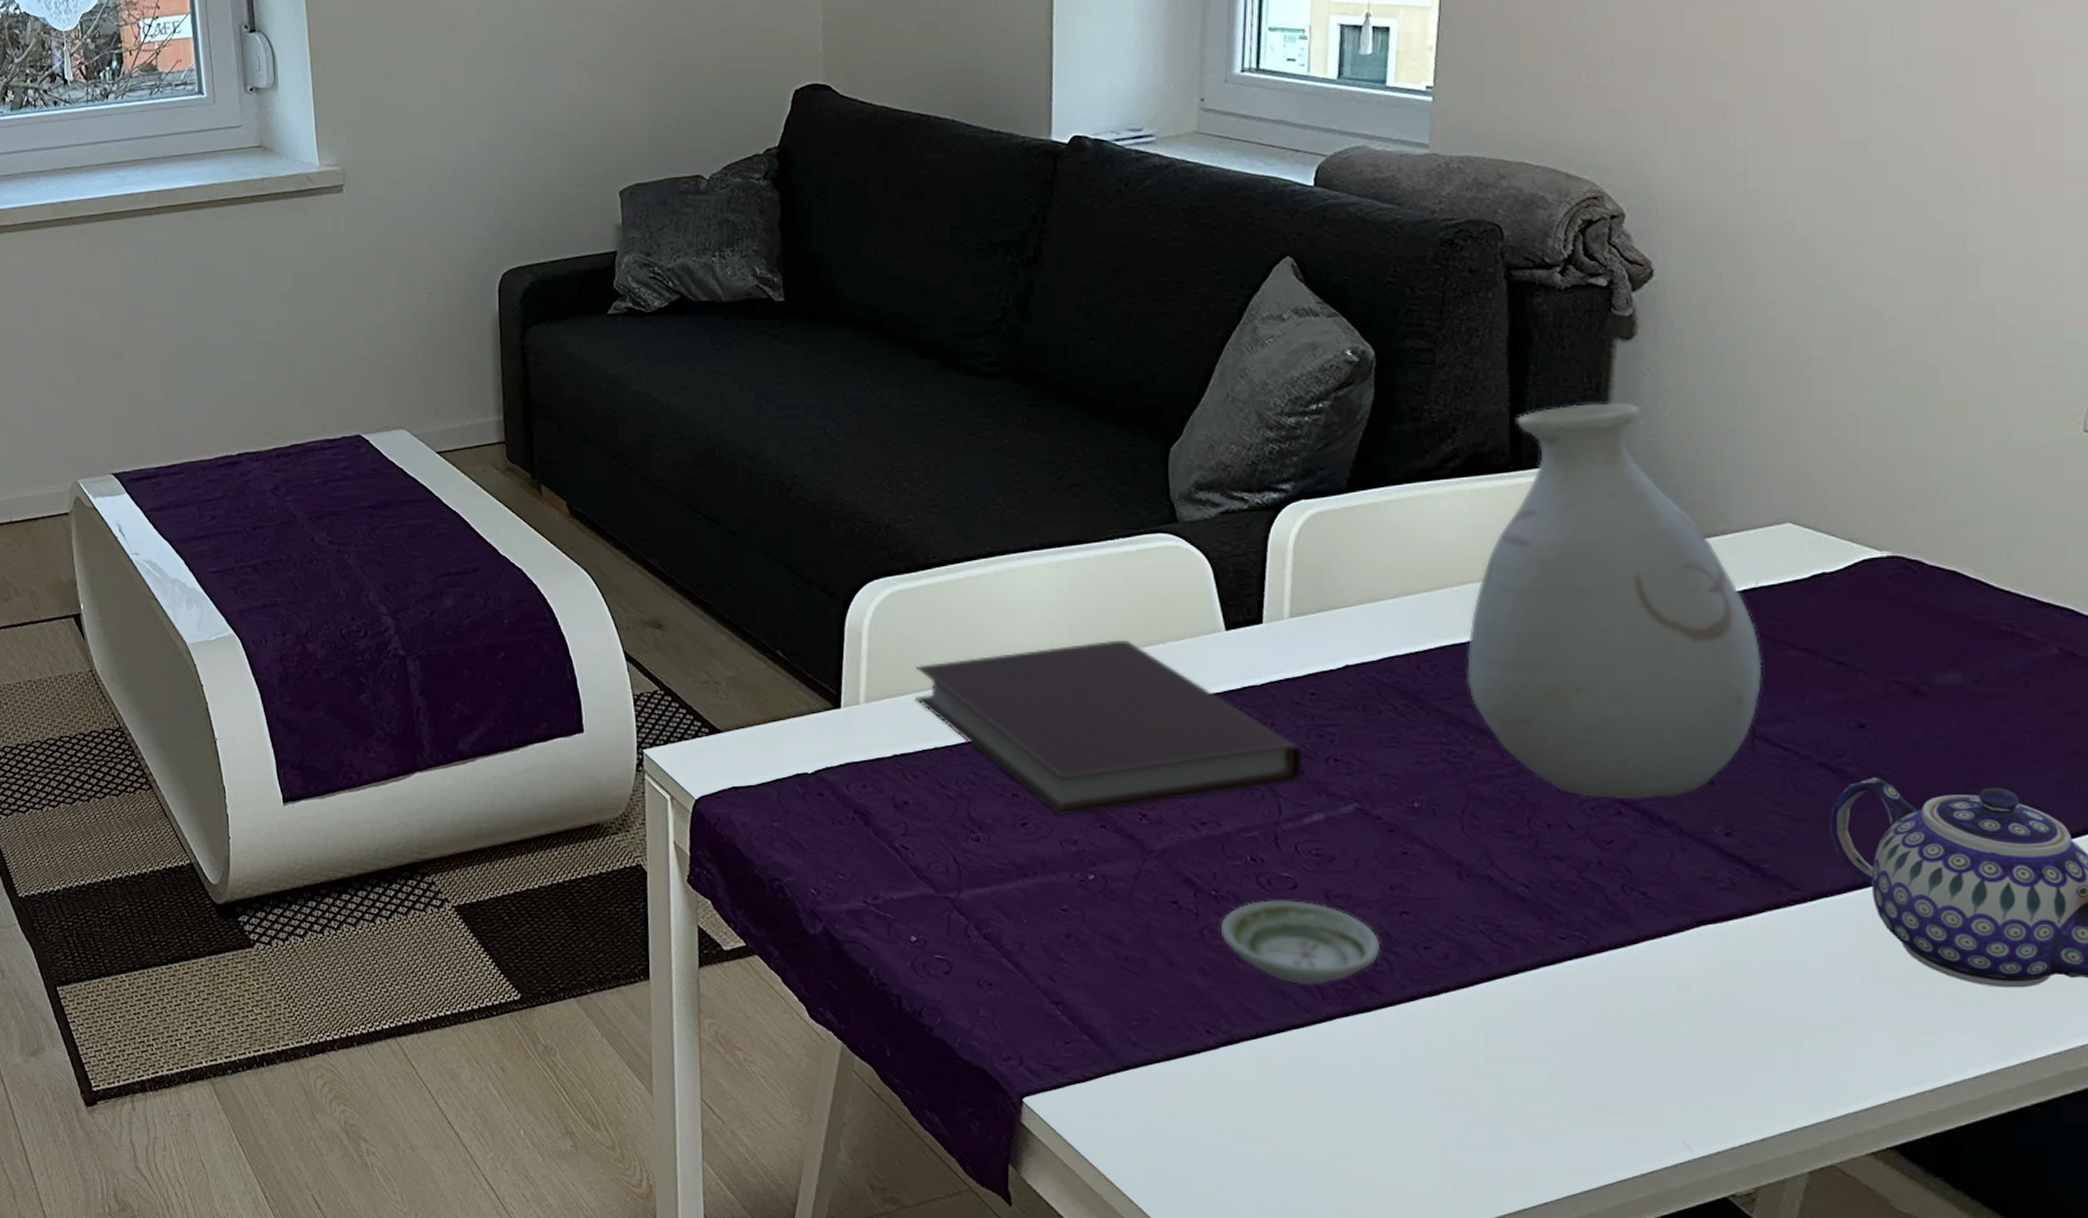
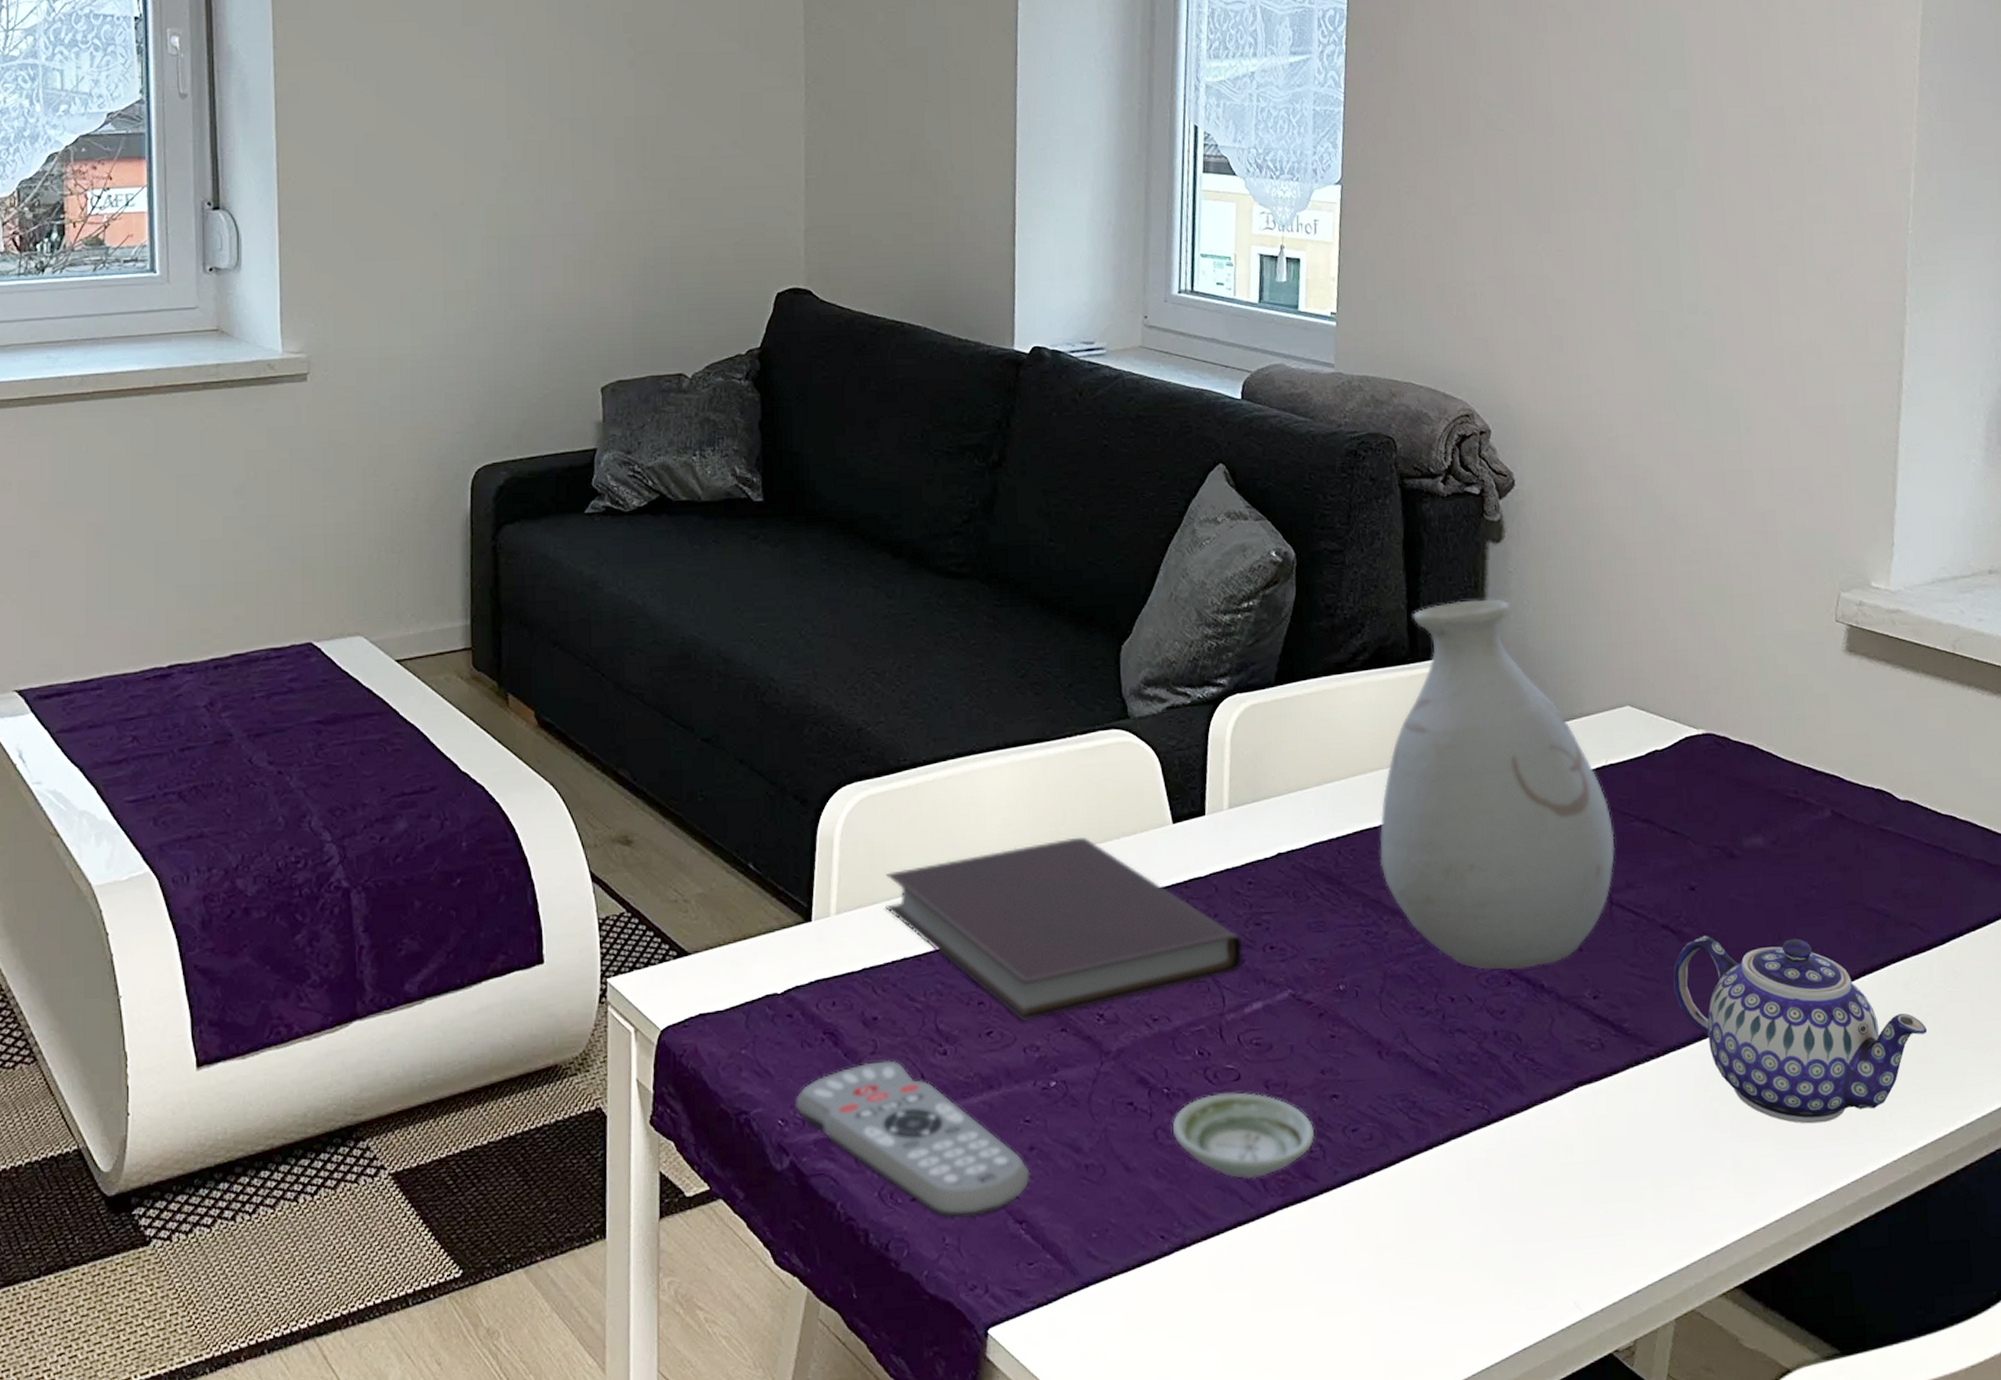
remote control: none [828,843,1067,996] -> present [796,1060,1030,1219]

